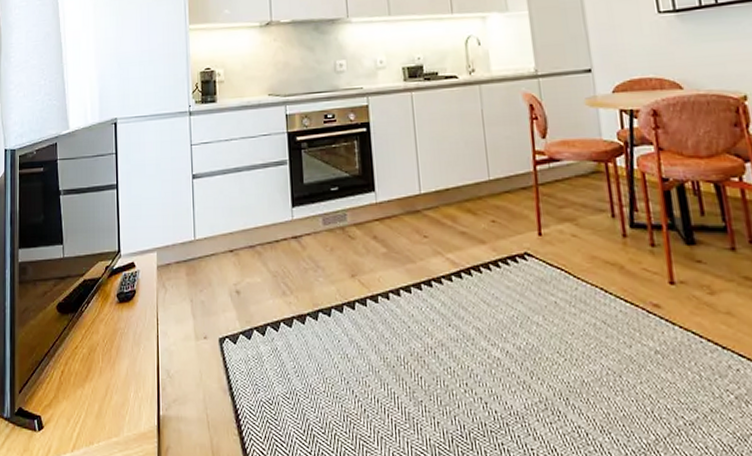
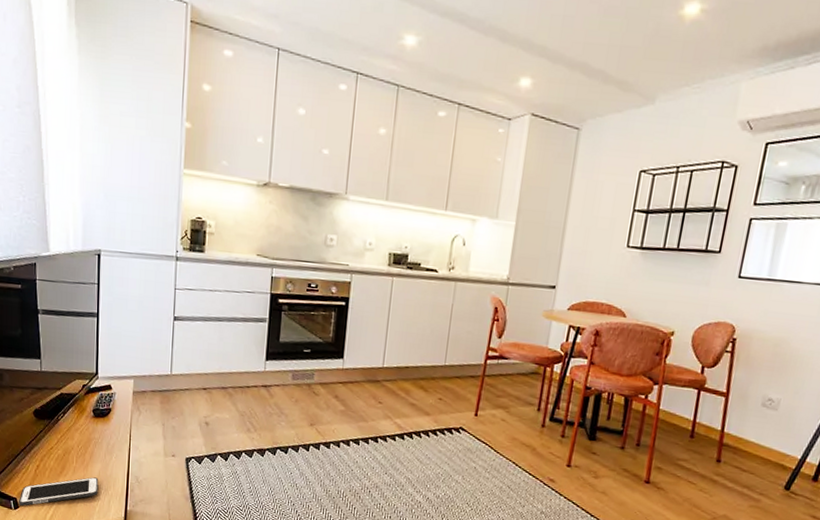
cell phone: none [43,377,127,425] -> present [19,477,99,506]

